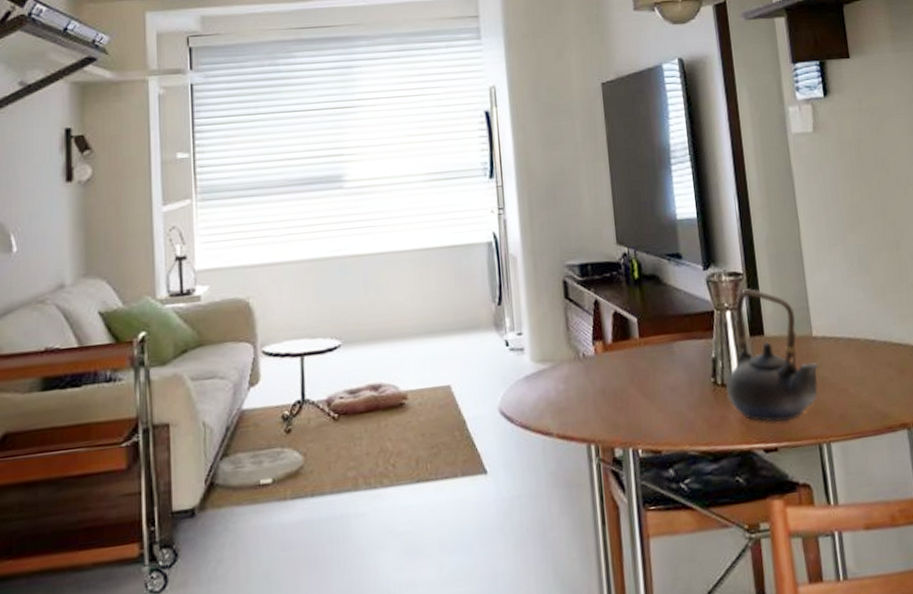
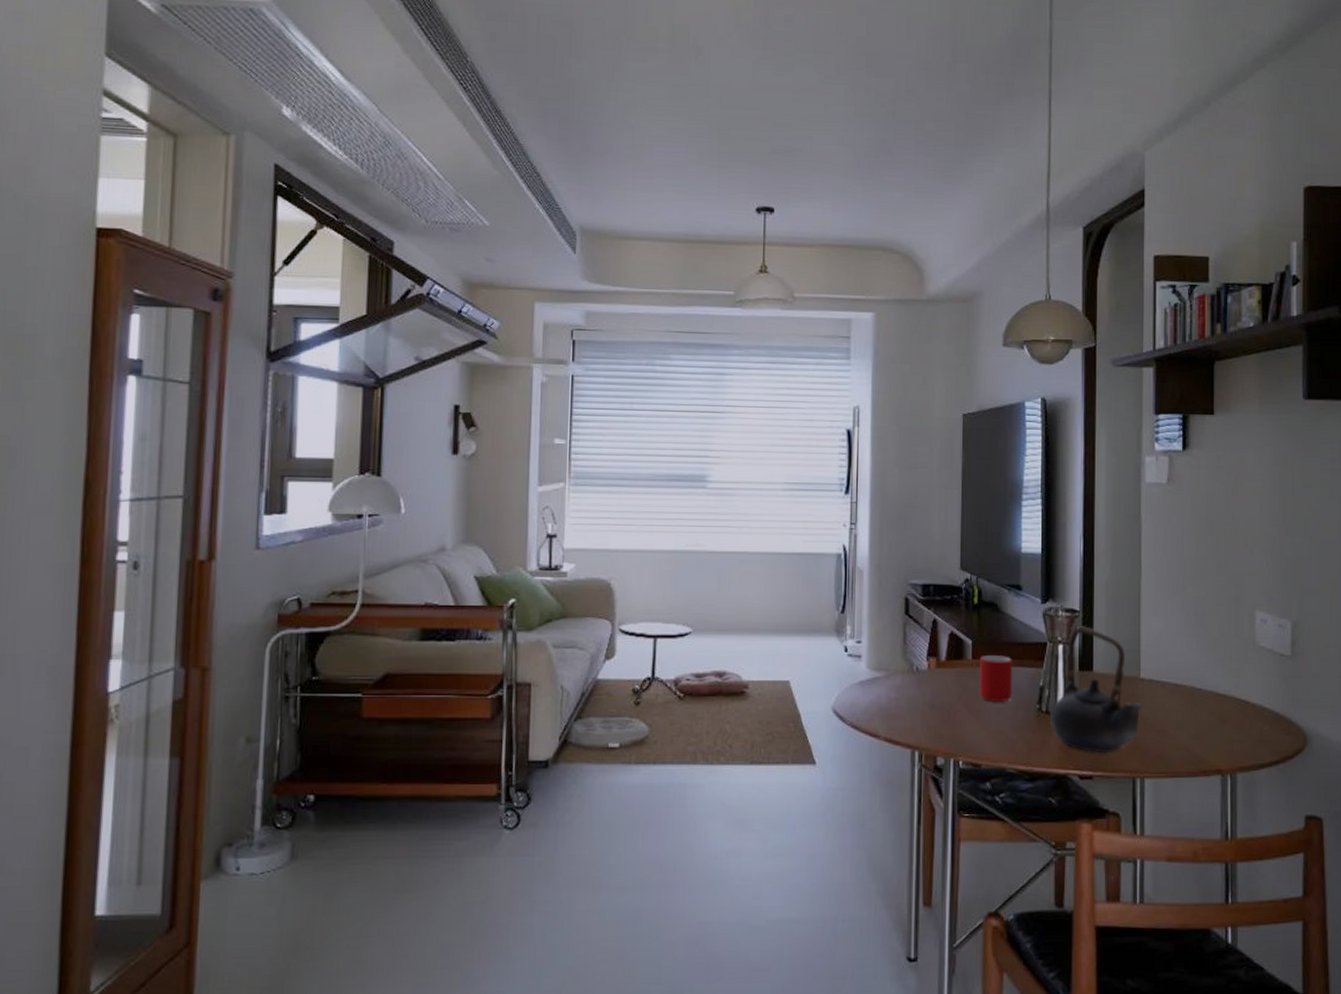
cup: none [648,330,685,381] -> present [980,656,1012,702]

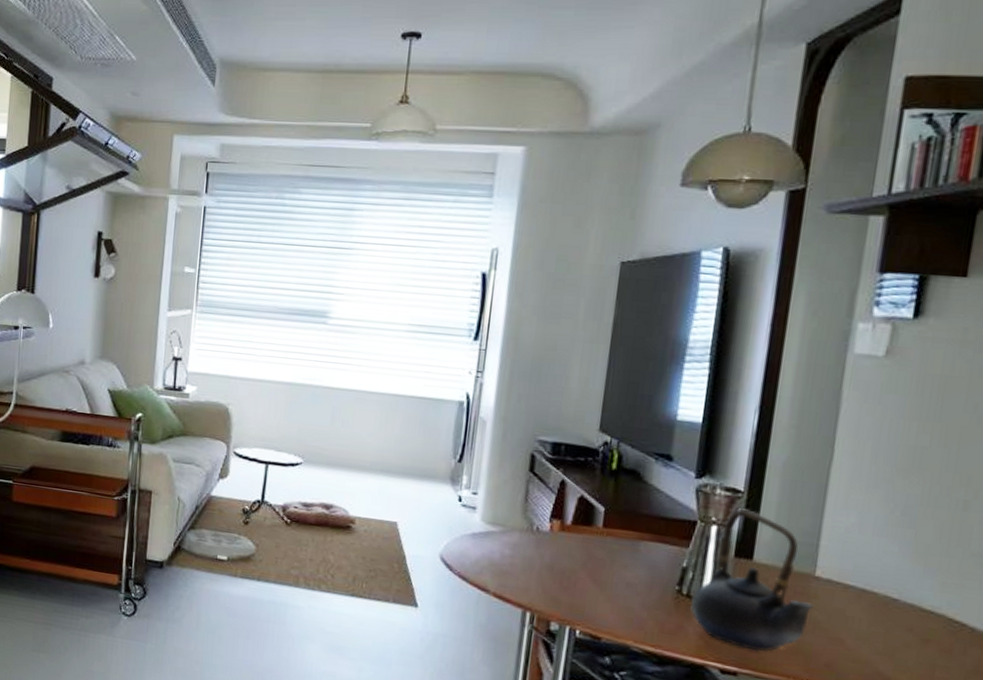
cup: present [980,656,1012,702] -> none [608,525,651,577]

